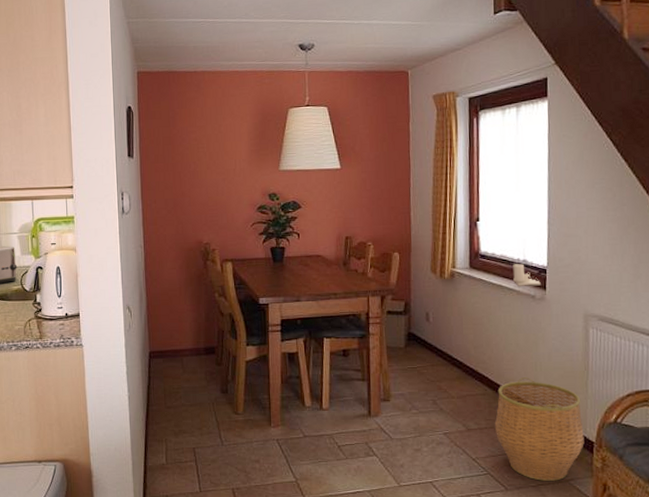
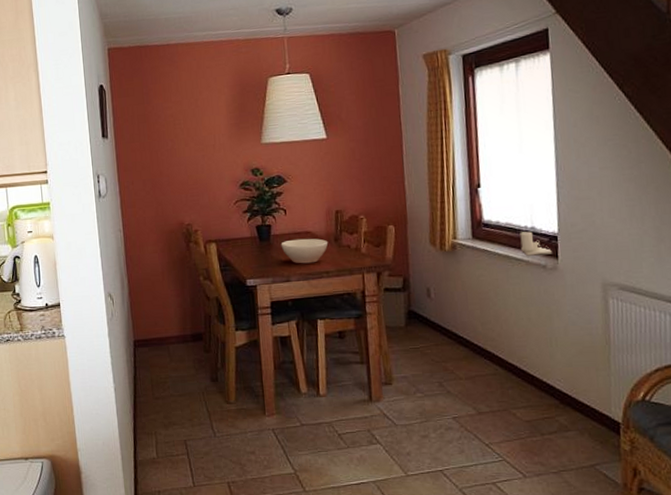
bowl: none [293,261,338,285] -> present [281,238,329,264]
basket: present [494,377,584,481] -> none [507,354,610,466]

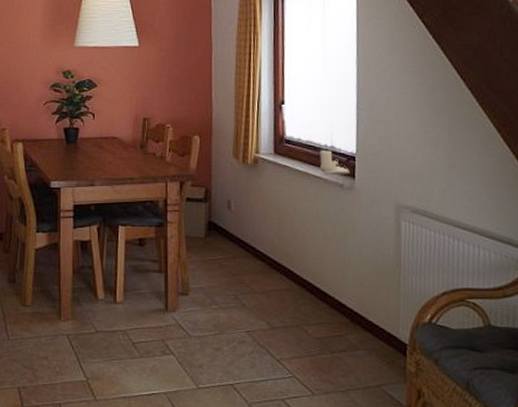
bowl: present [281,238,329,264] -> none [87,143,134,169]

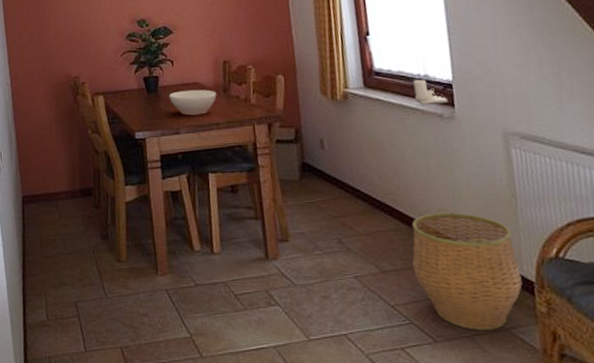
bowl: none [87,143,134,169] -> present [169,89,217,116]
basket: none [300,272,397,386] -> present [411,208,523,330]

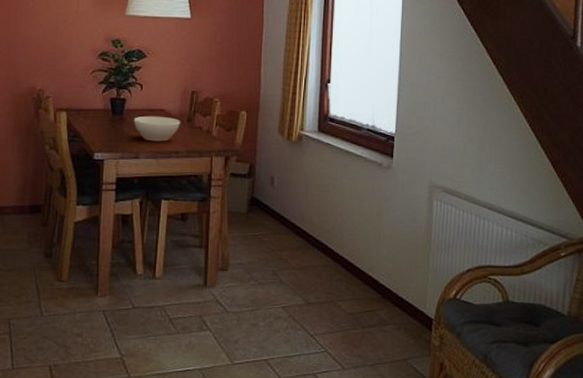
basket: present [411,208,523,330] -> none [334,249,423,360]
candle: present [413,79,448,106] -> none [361,129,388,154]

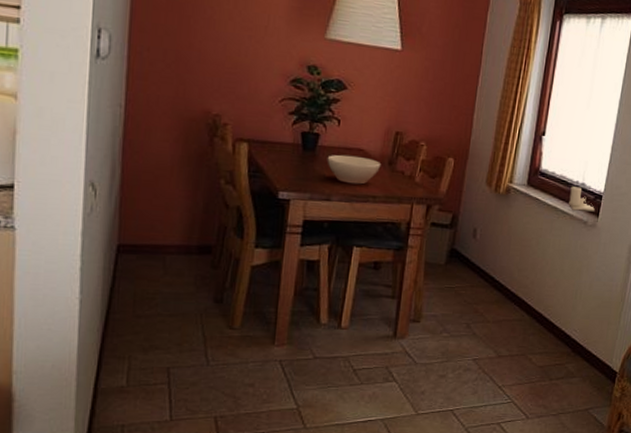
candle: none [361,129,388,154] -> present [568,186,595,212]

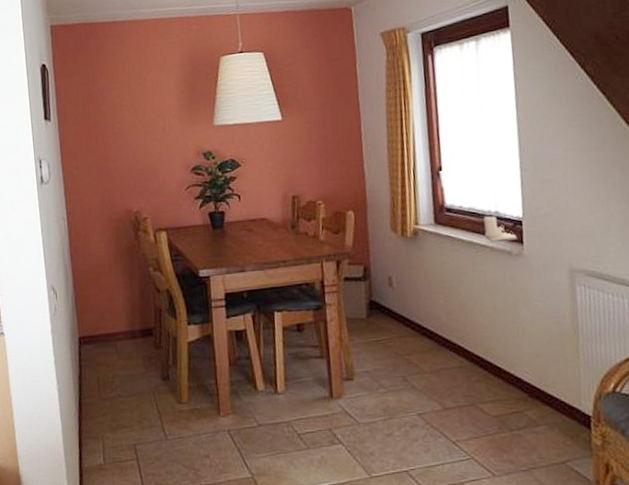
bowl: present [327,154,382,185] -> none [235,225,285,253]

